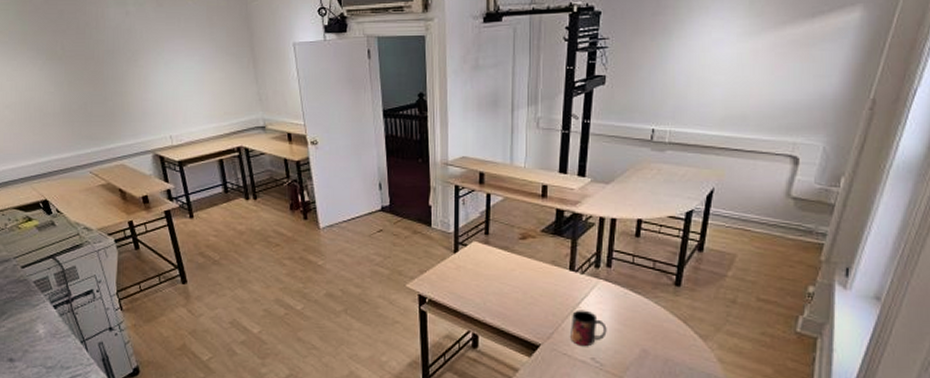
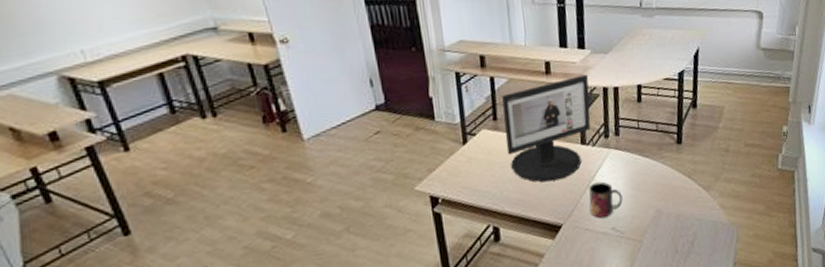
computer monitor: none [494,202,584,301] -> present [502,74,591,183]

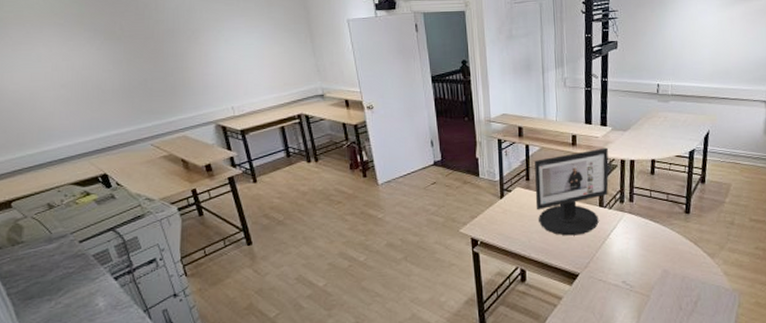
mug: present [589,181,623,219] -> none [603,240,634,272]

